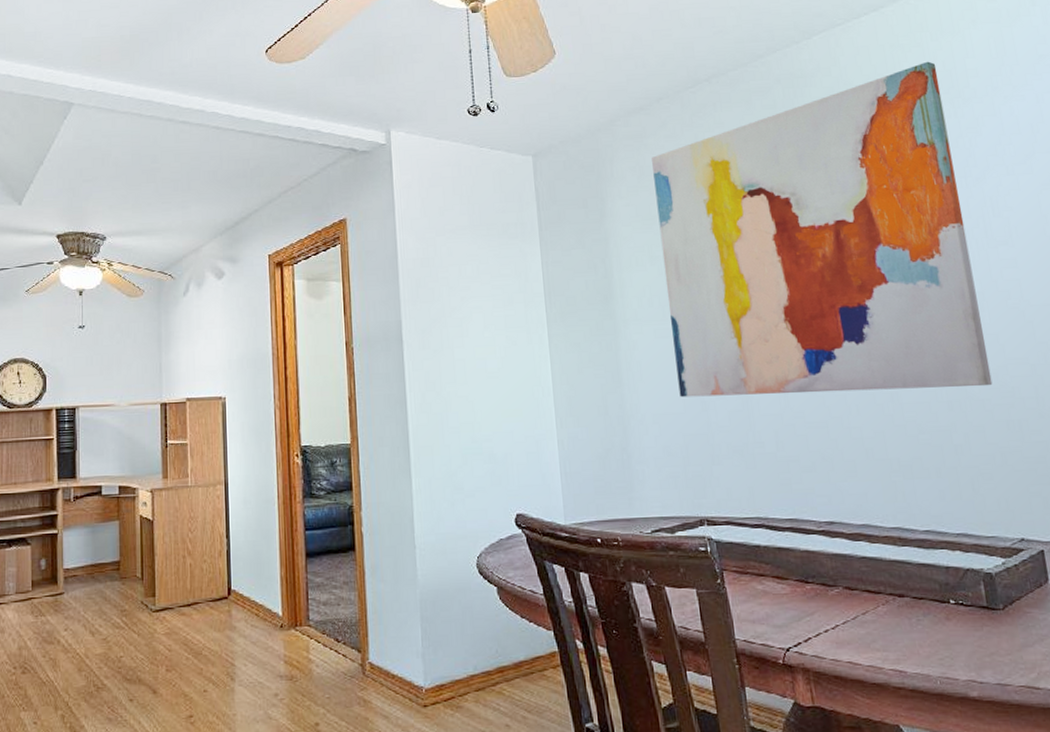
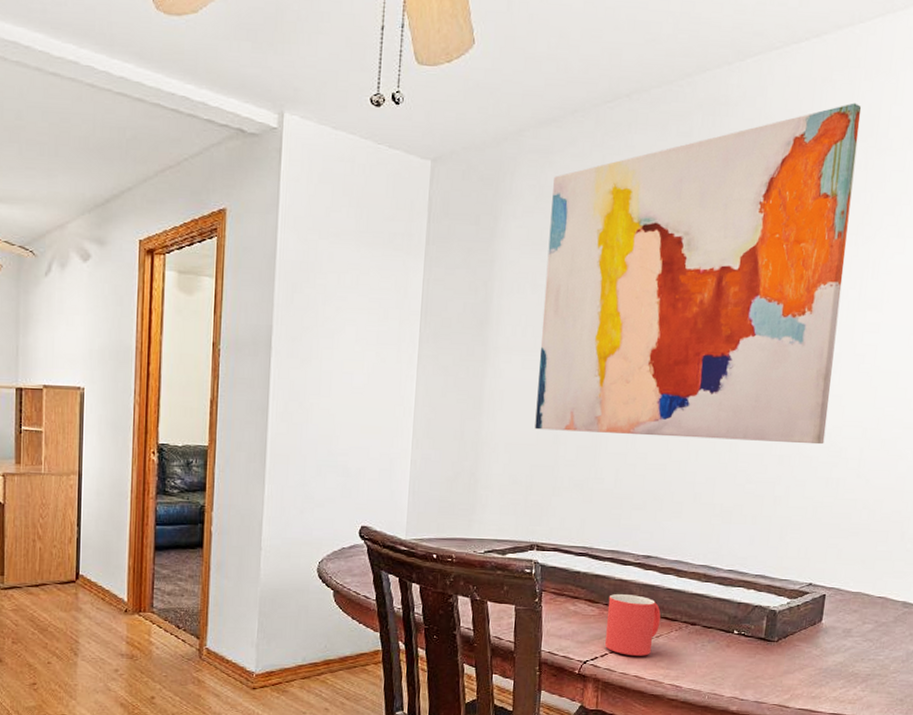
mug: none [798,567,863,638] -> present [605,594,661,656]

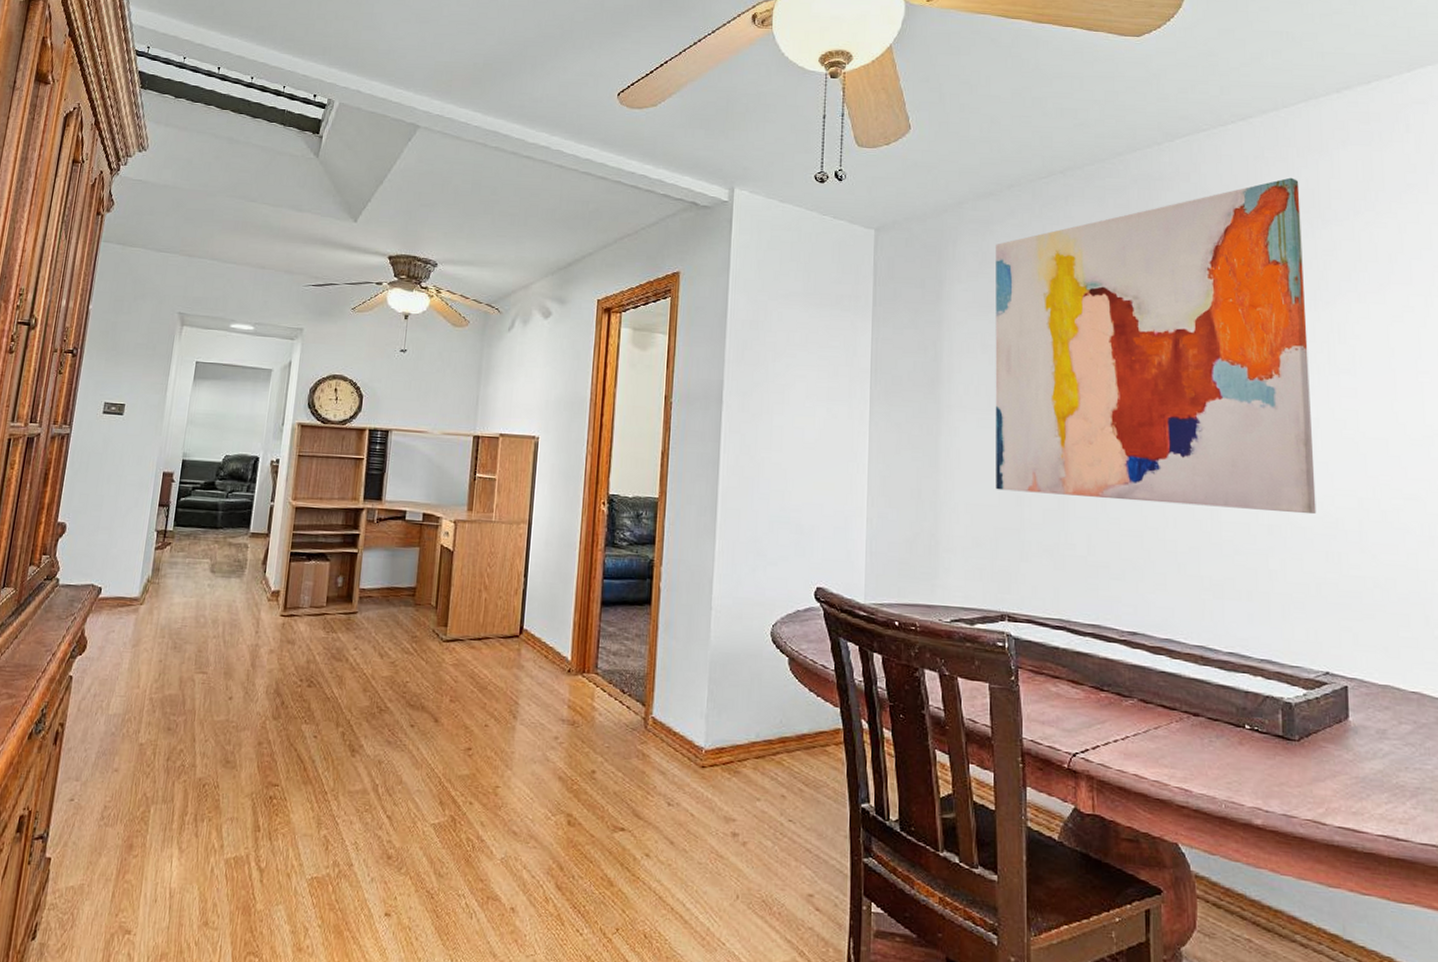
mug: present [605,594,661,656] -> none [1094,675,1156,751]

